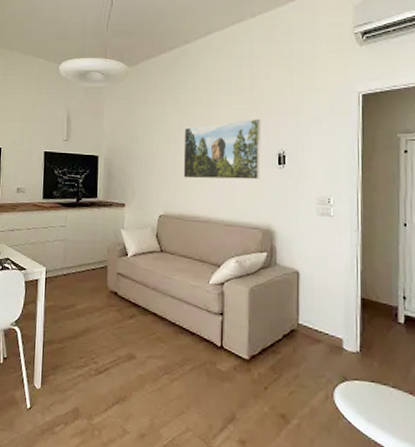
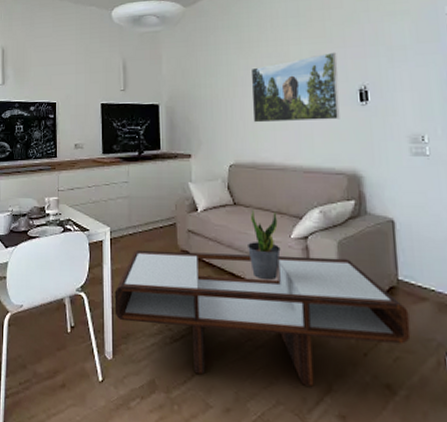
coffee table: none [45,289,305,415] -> present [114,249,411,387]
potted plant: none [170,256,199,321] -> present [248,209,281,281]

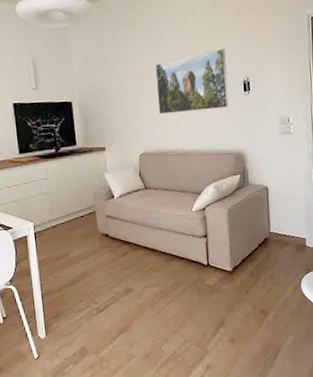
coffee table: present [114,249,411,387] -> none [42,222,278,334]
potted plant: present [248,209,281,281] -> none [158,190,185,249]

